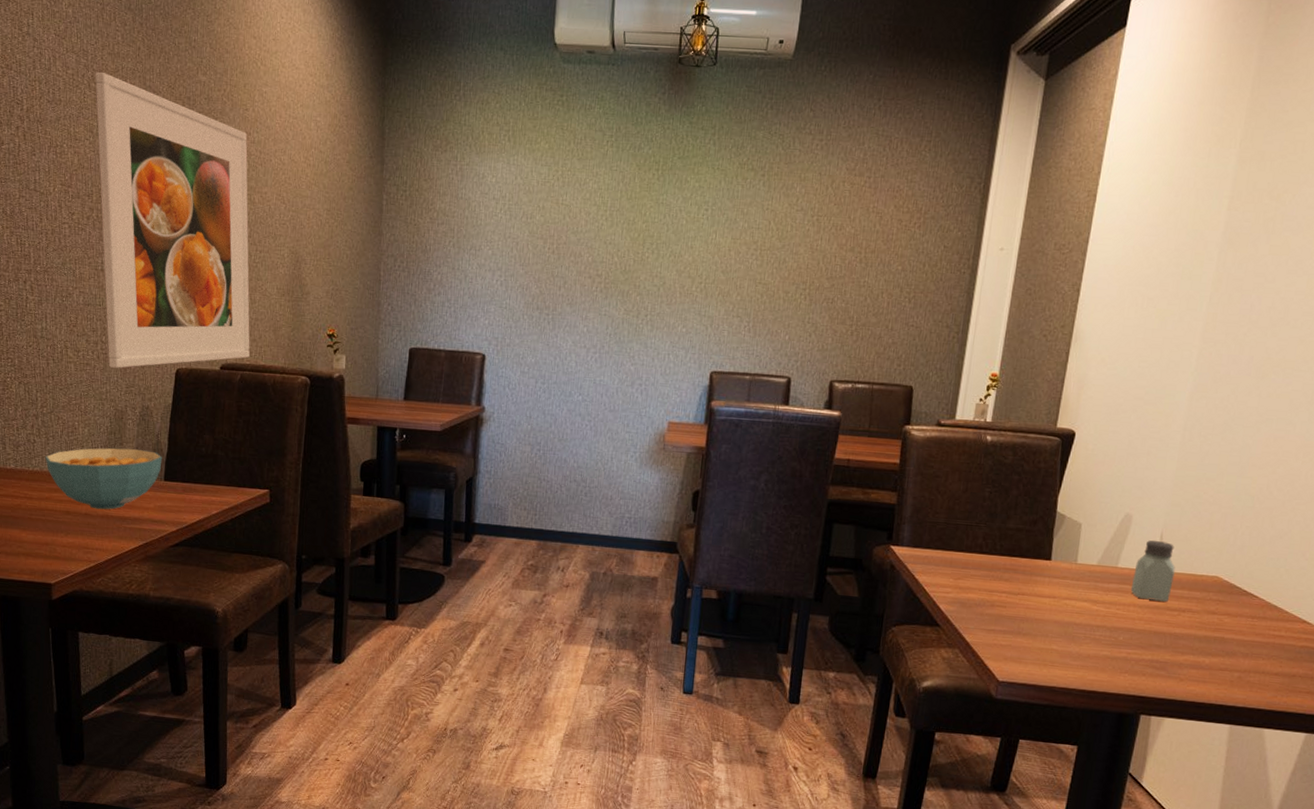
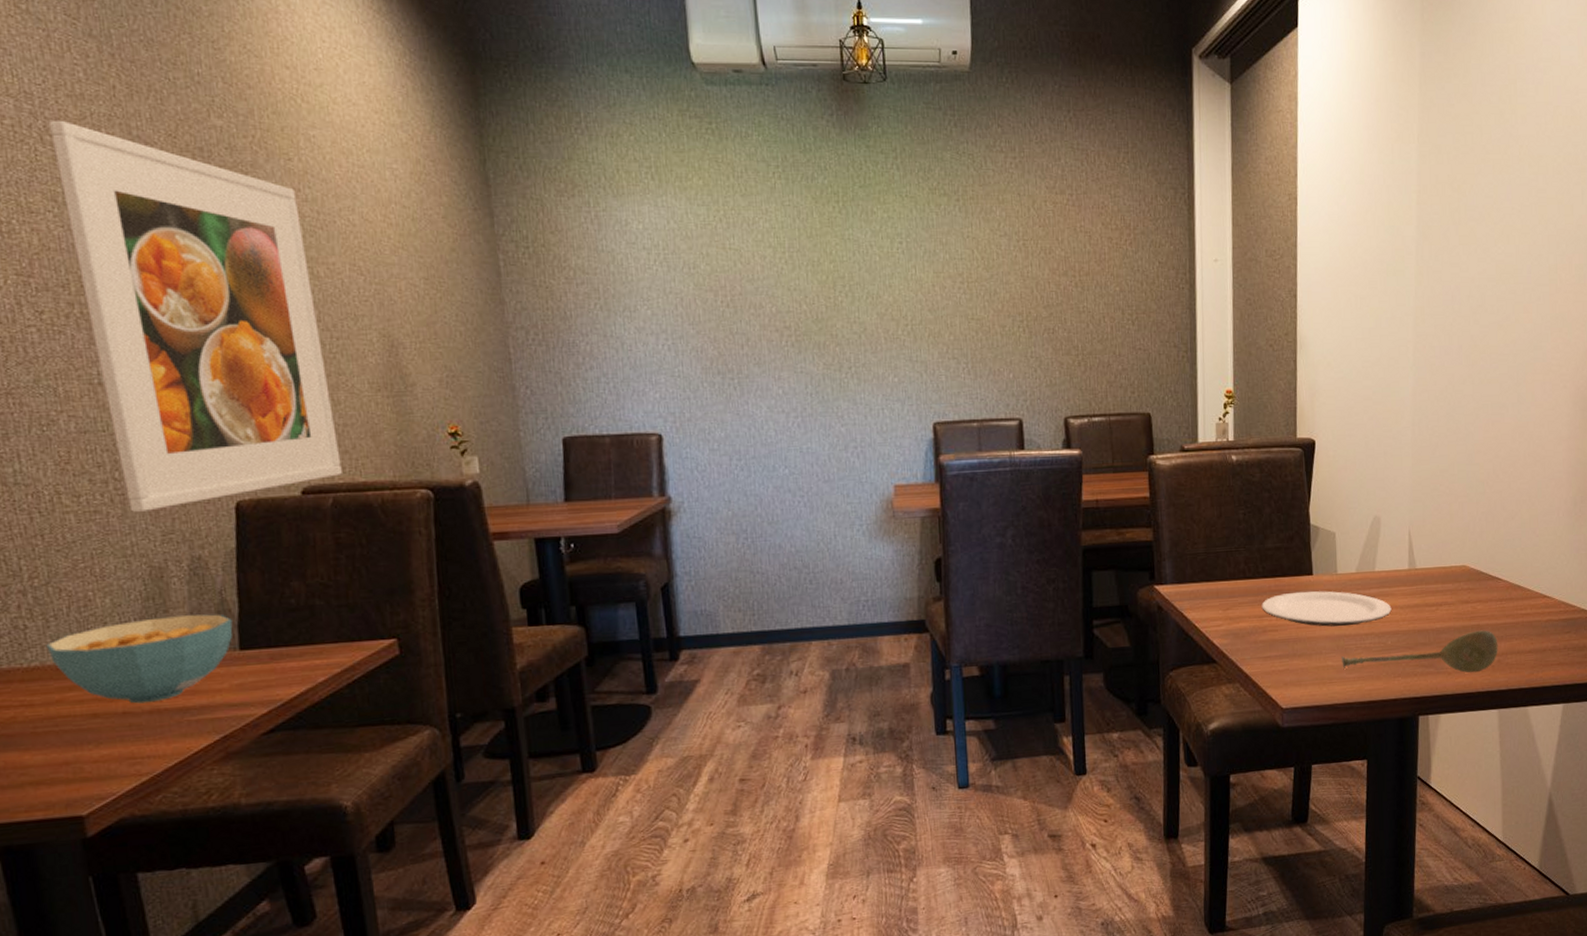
plate: none [993,573,1130,615] -> present [1261,591,1392,627]
soupspoon: none [1067,643,1242,685] -> present [1342,630,1498,673]
saltshaker: present [1130,540,1175,602] -> none [1390,538,1427,600]

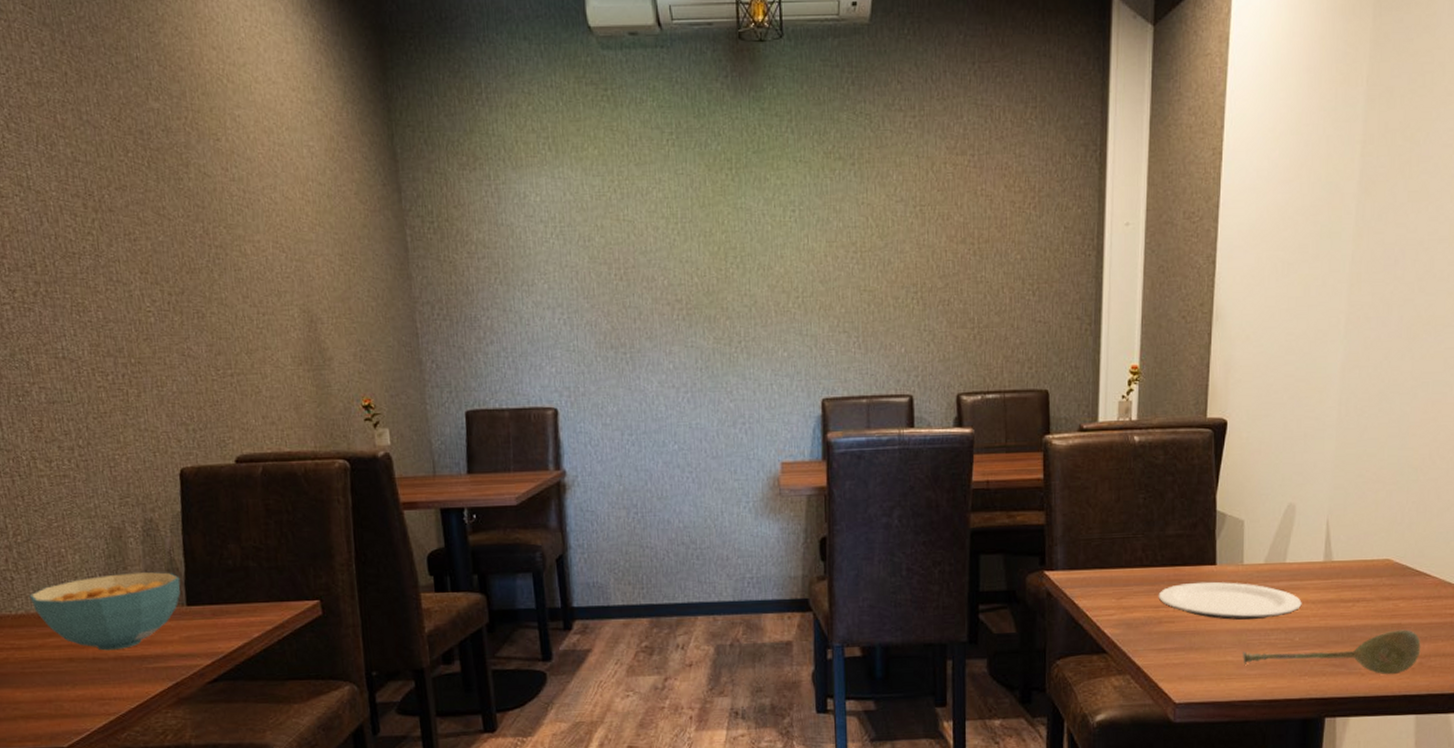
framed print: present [48,120,342,512] -> none [12,107,270,477]

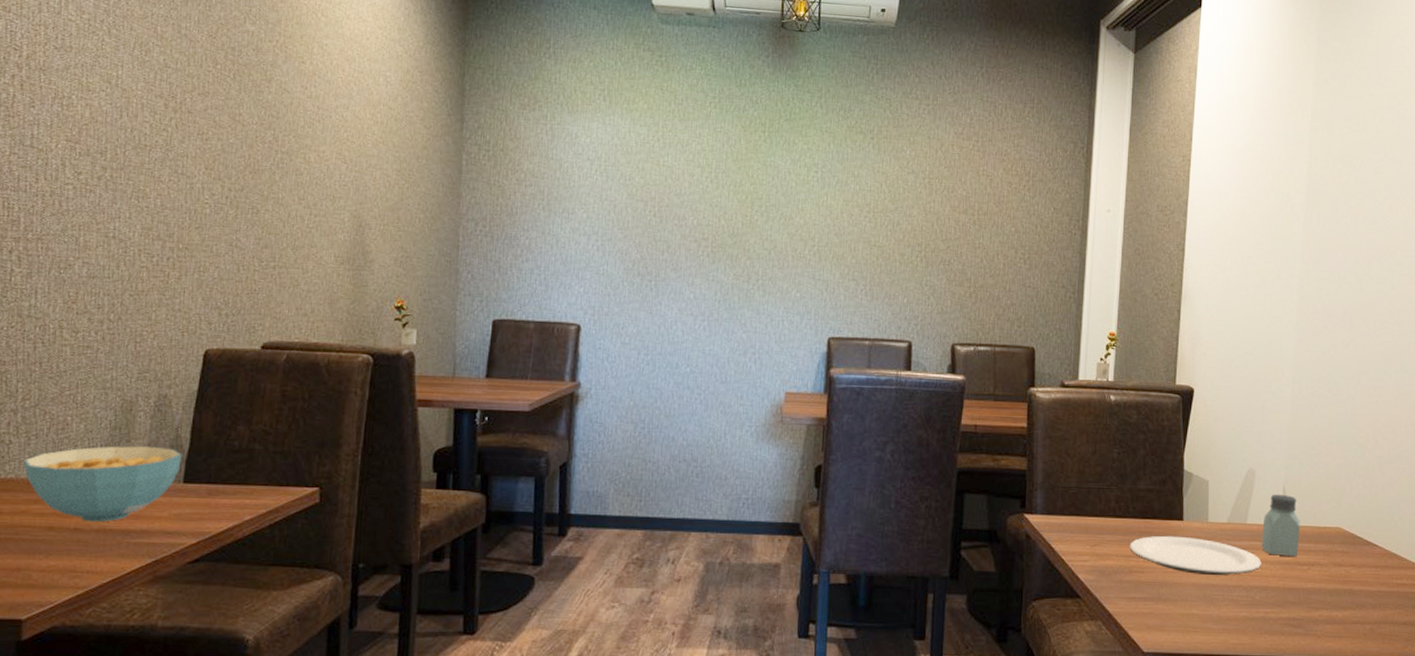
soupspoon: present [1243,629,1421,675] -> none [1207,595,1371,639]
saltshaker: none [1301,528,1345,594] -> present [1261,494,1300,556]

